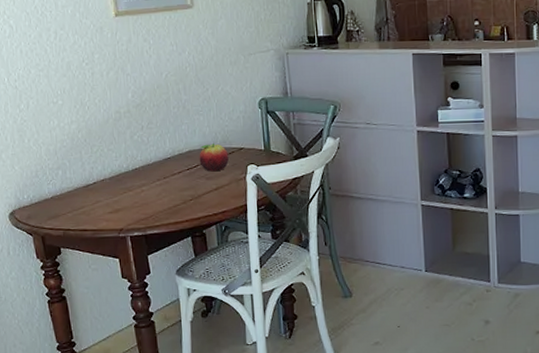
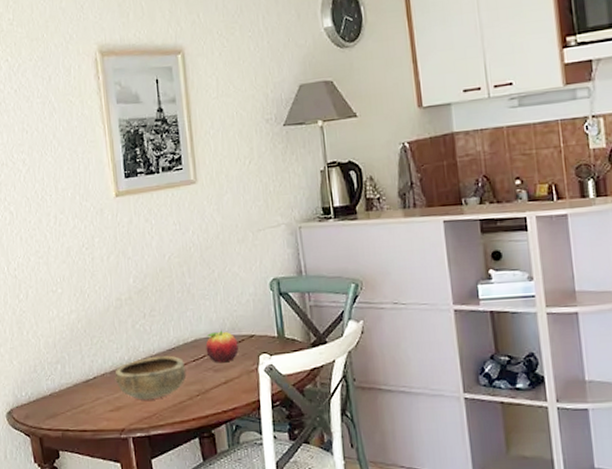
bowl: none [113,164,181,204] -> present [114,355,187,400]

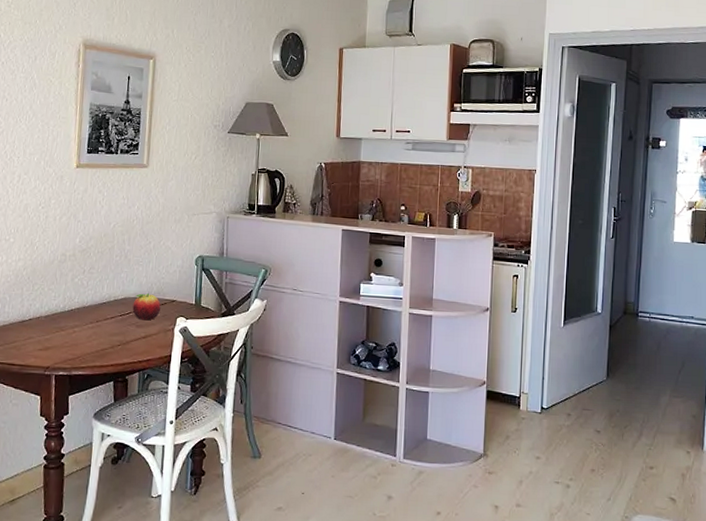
bowl: present [114,355,187,400] -> none [47,307,113,344]

